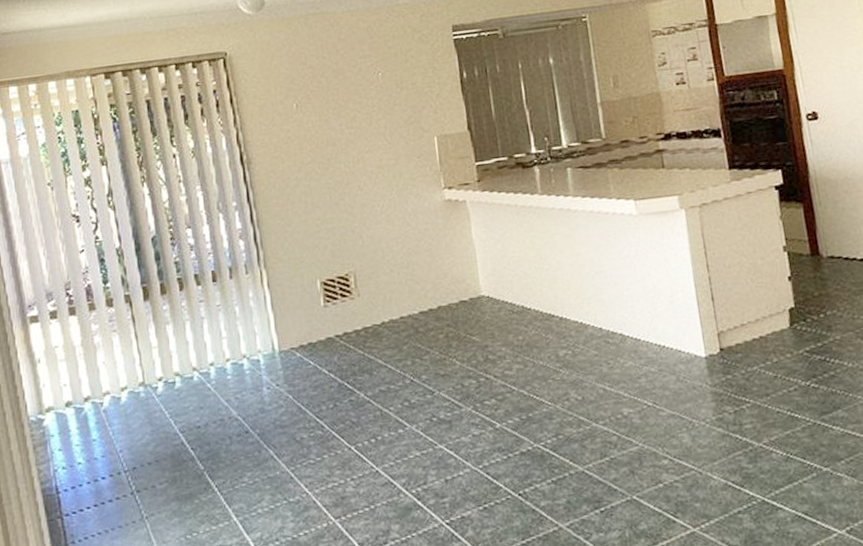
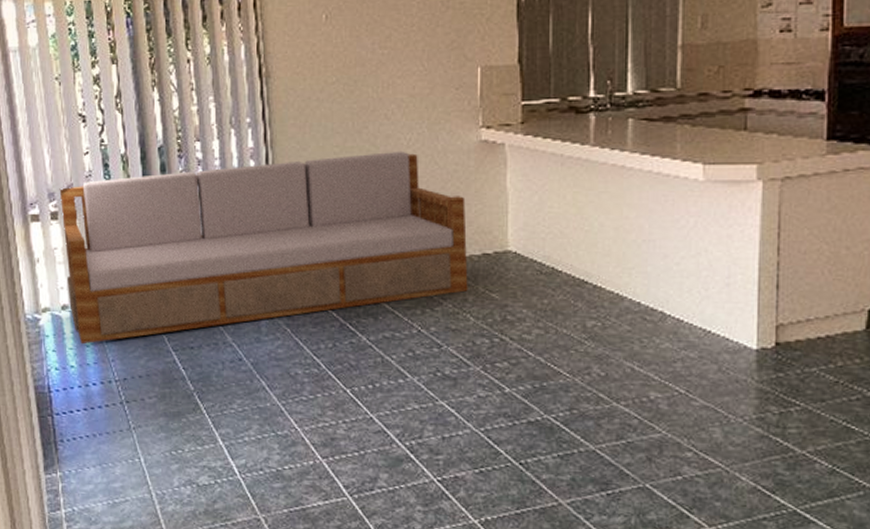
sofa: none [57,217,451,439] -> present [59,151,468,345]

